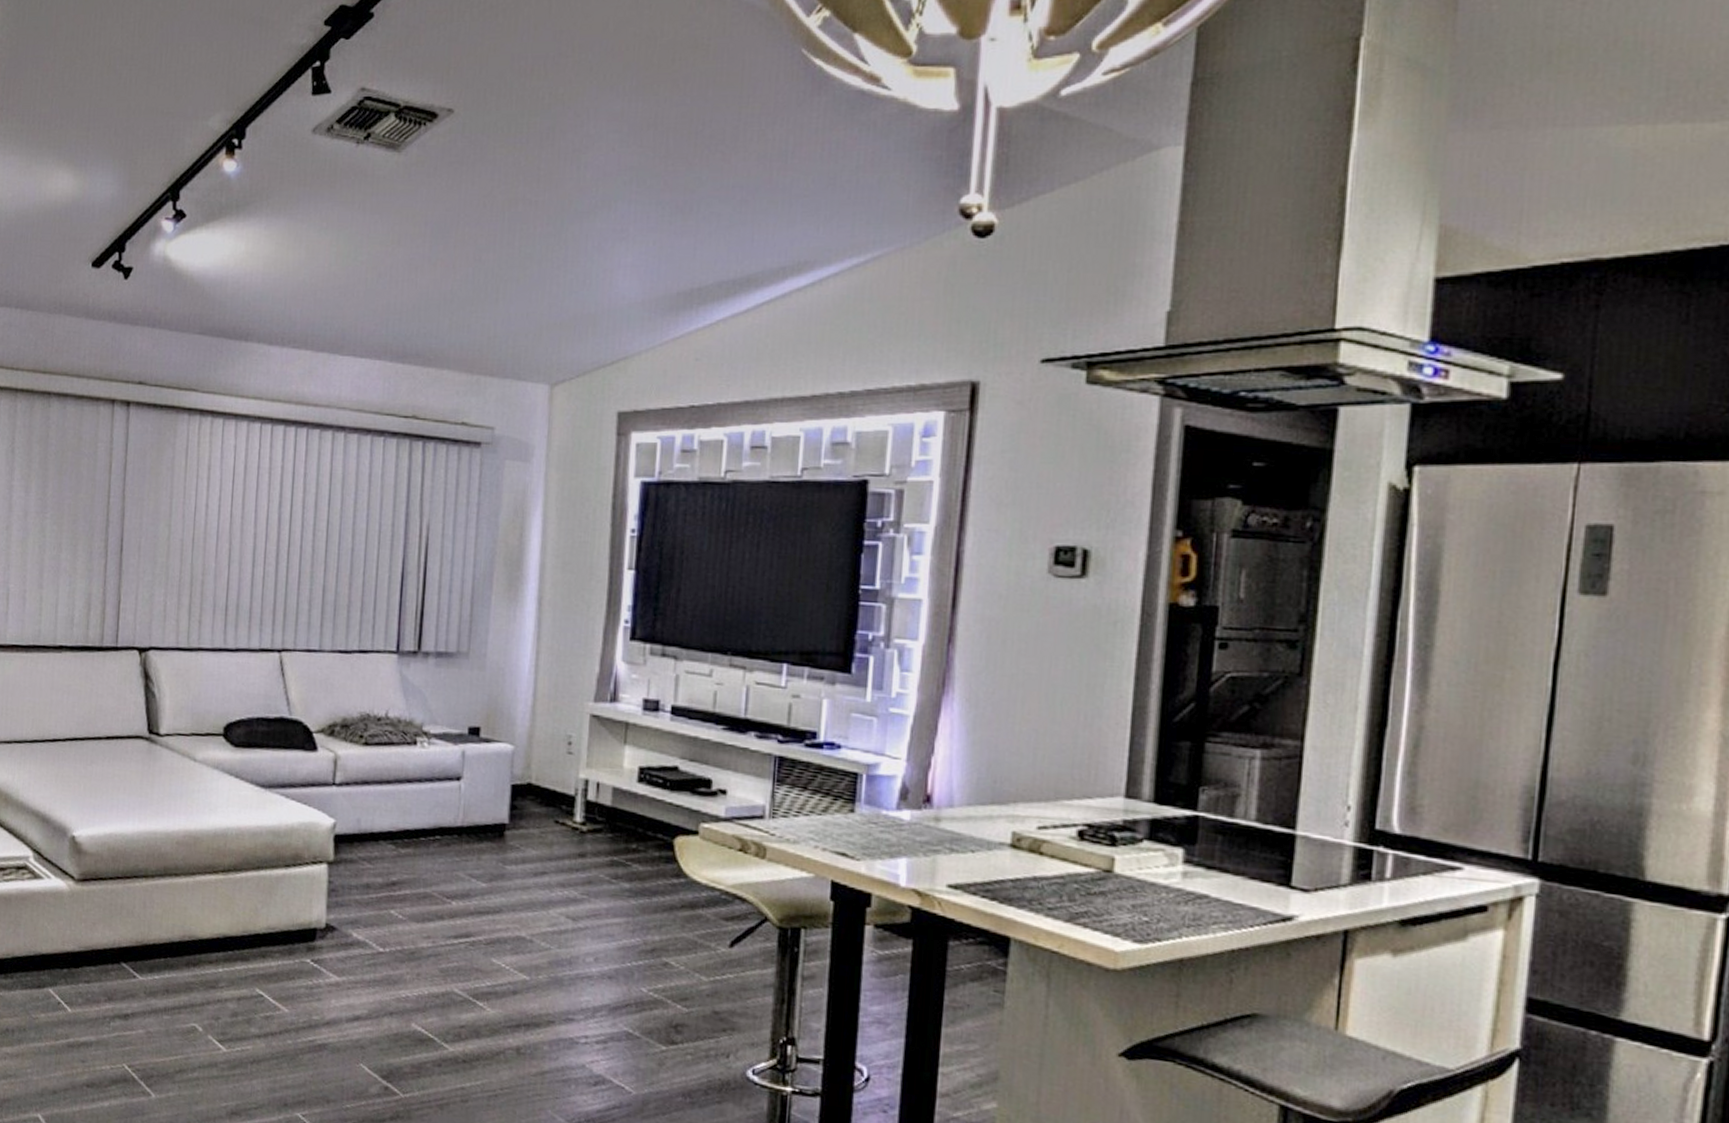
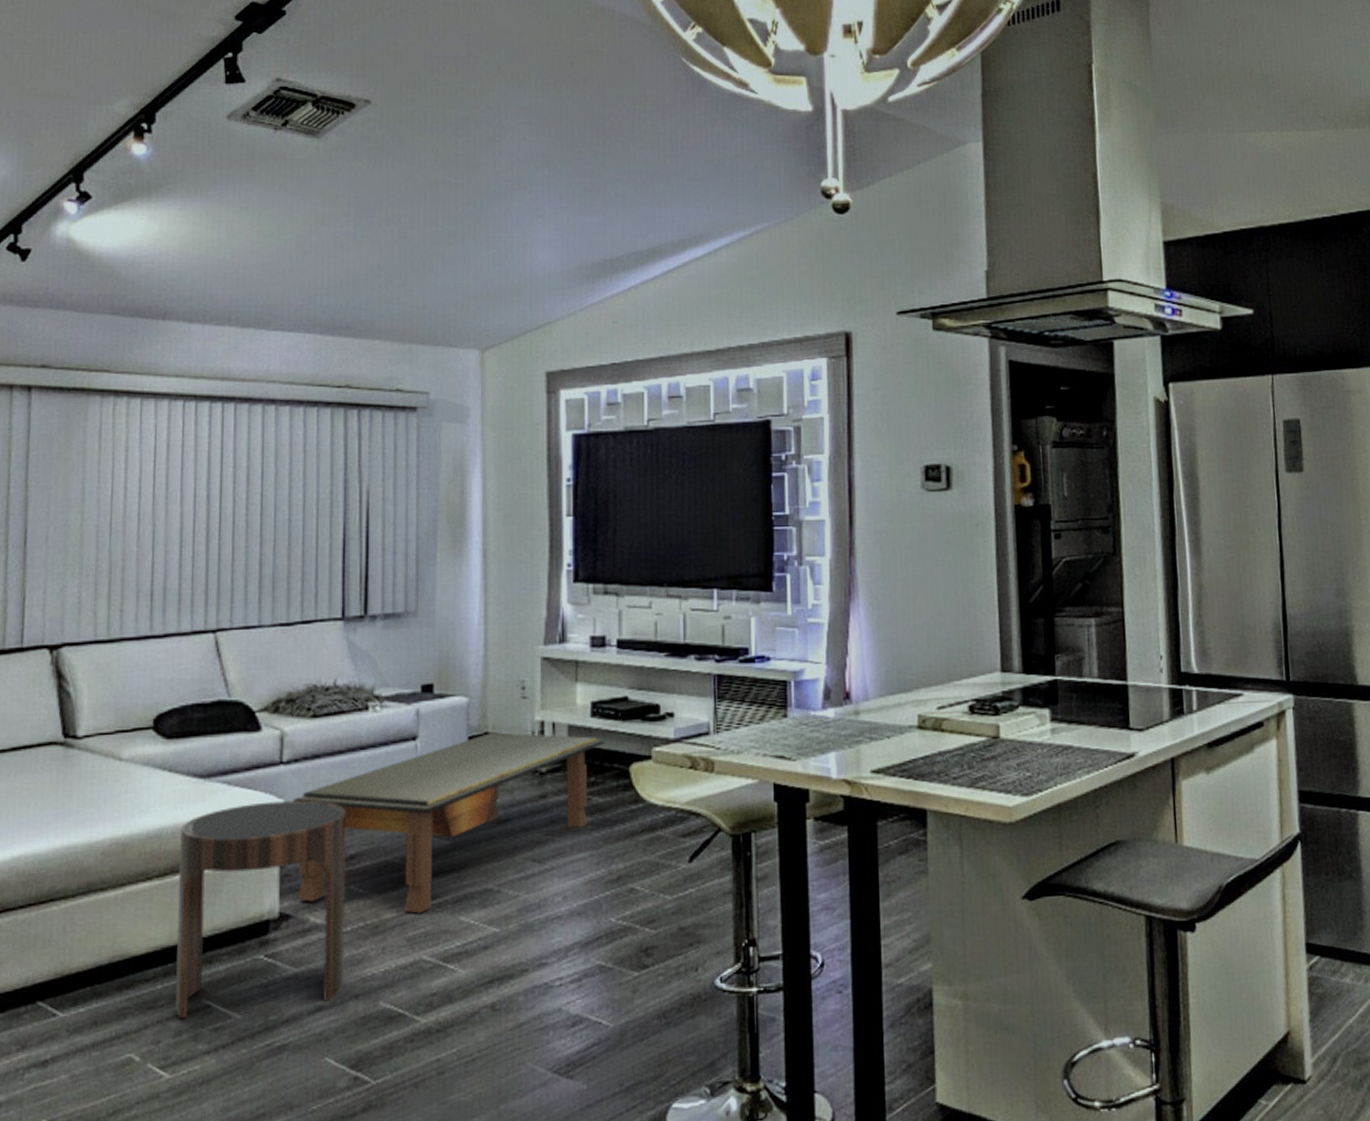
side table: none [232,818,391,1013] -> present [174,800,347,1019]
coffee table: none [343,784,650,948] -> present [293,732,605,914]

